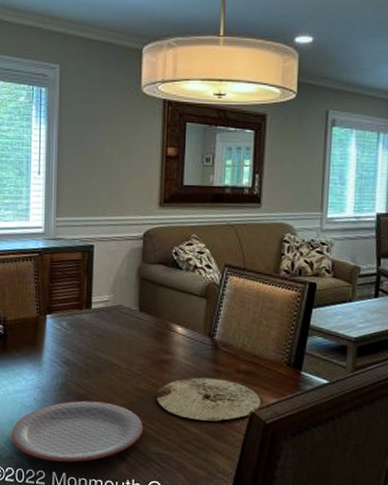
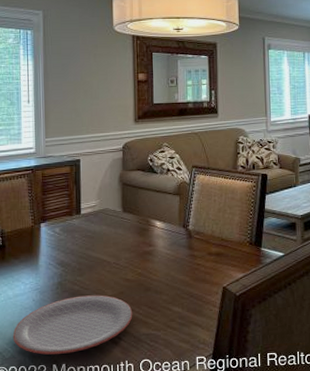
plate: present [156,377,261,422] -> none [142,262,230,300]

